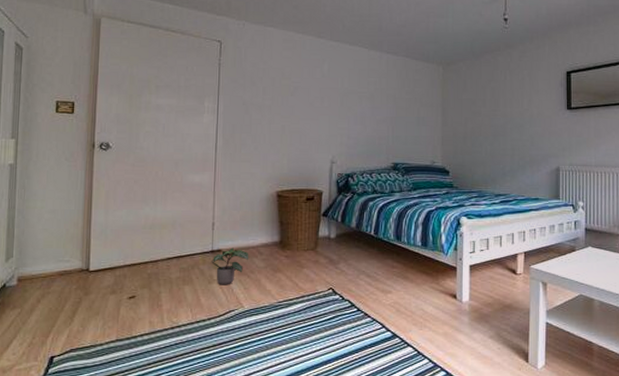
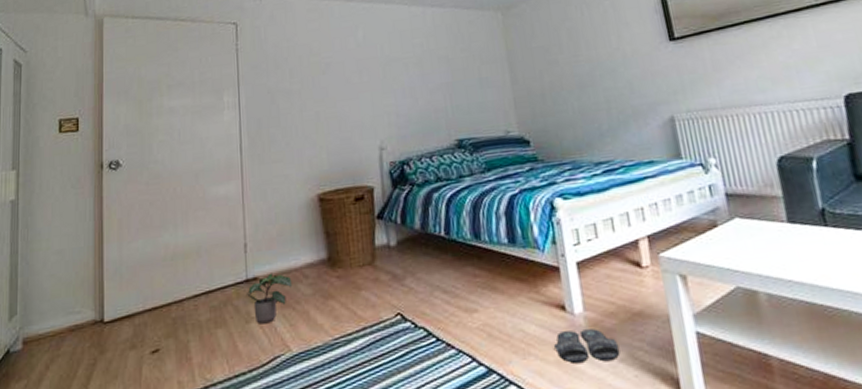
slippers: none [444,313,490,337] -> present [554,329,620,363]

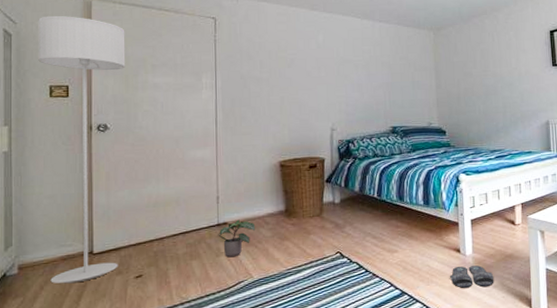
floor lamp: none [48,37,139,362] -> present [38,15,126,284]

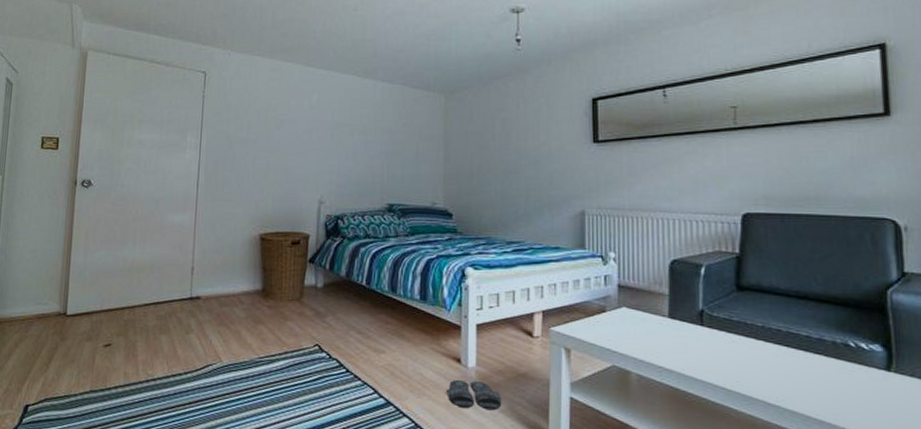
floor lamp: present [38,15,126,284] -> none [25,65,116,345]
potted plant: present [218,219,256,258] -> none [190,295,229,337]

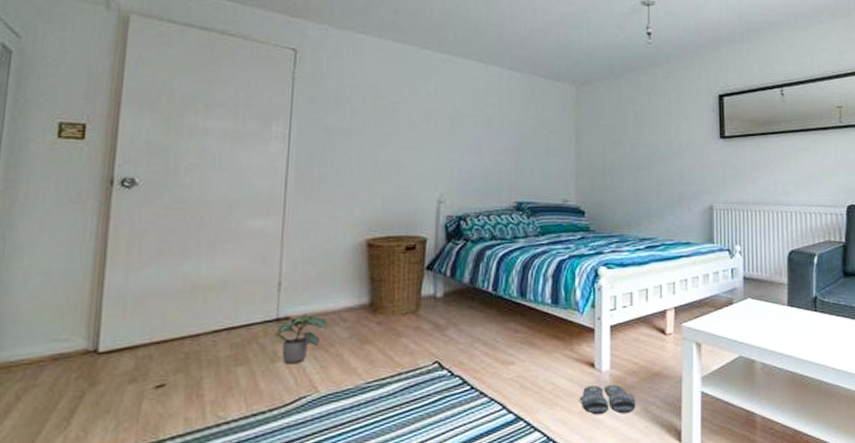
potted plant: none [190,295,229,337] -> present [276,313,328,364]

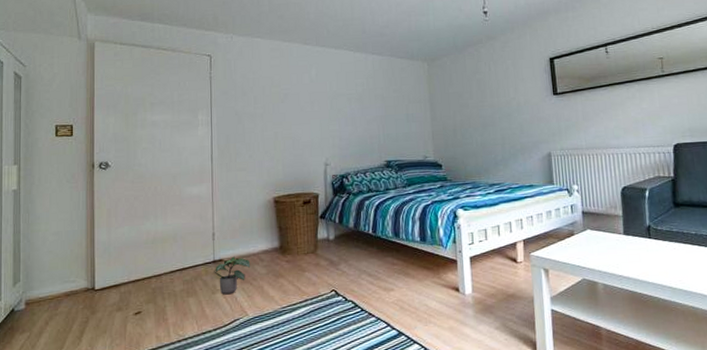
slippers: present [580,385,636,414] -> none [449,305,496,329]

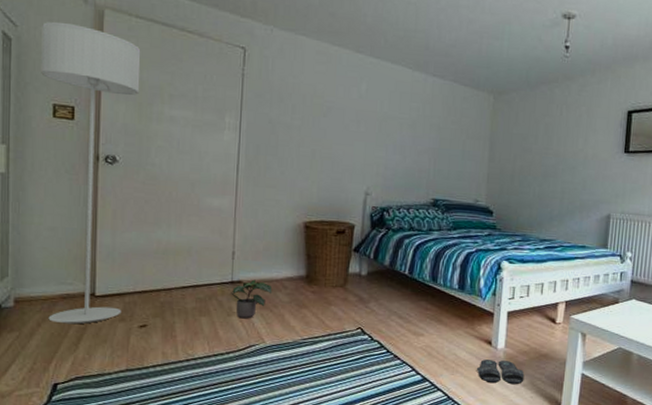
floor lamp: none [45,57,126,320] -> present [41,21,141,325]
slippers: none [449,305,496,329] -> present [477,359,525,385]

